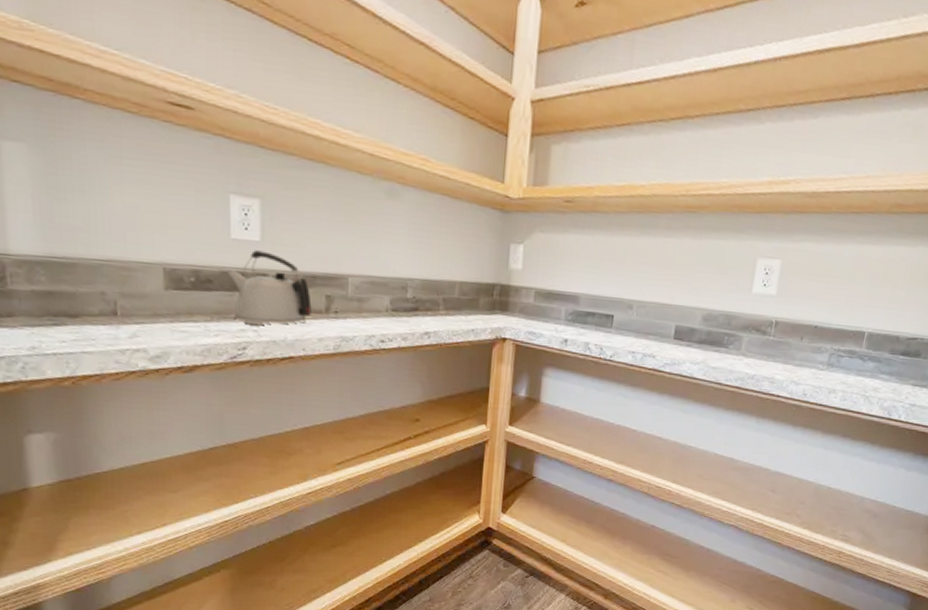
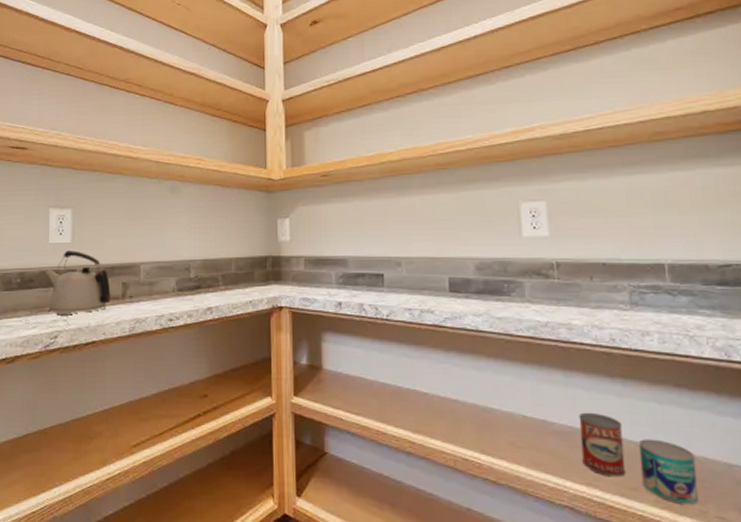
can: none [753,453,792,505] -> present [578,412,626,477]
can: none [795,476,840,526] -> present [638,439,699,505]

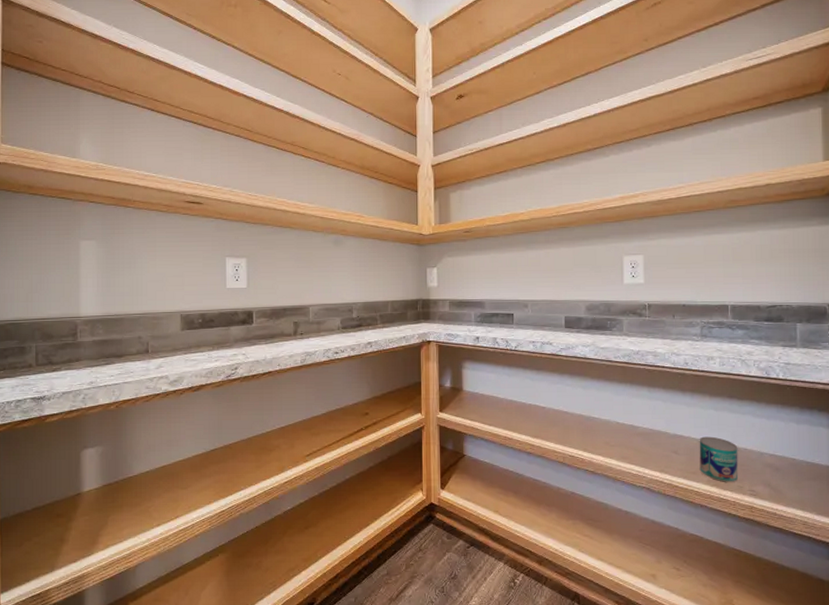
kettle: present [44,250,111,316] -> none [223,294,284,350]
can: present [578,412,626,477] -> none [657,418,689,465]

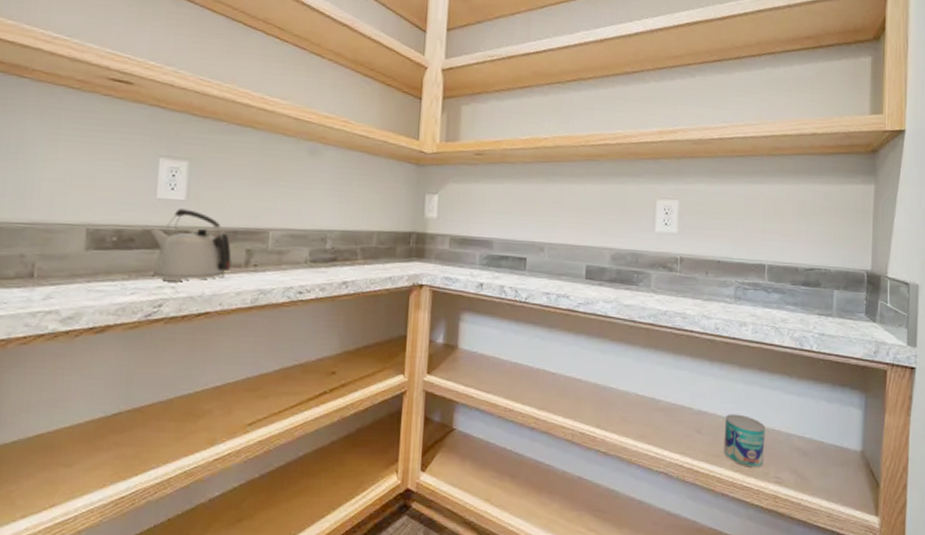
kettle: none [223,294,284,350] -> present [149,208,232,282]

